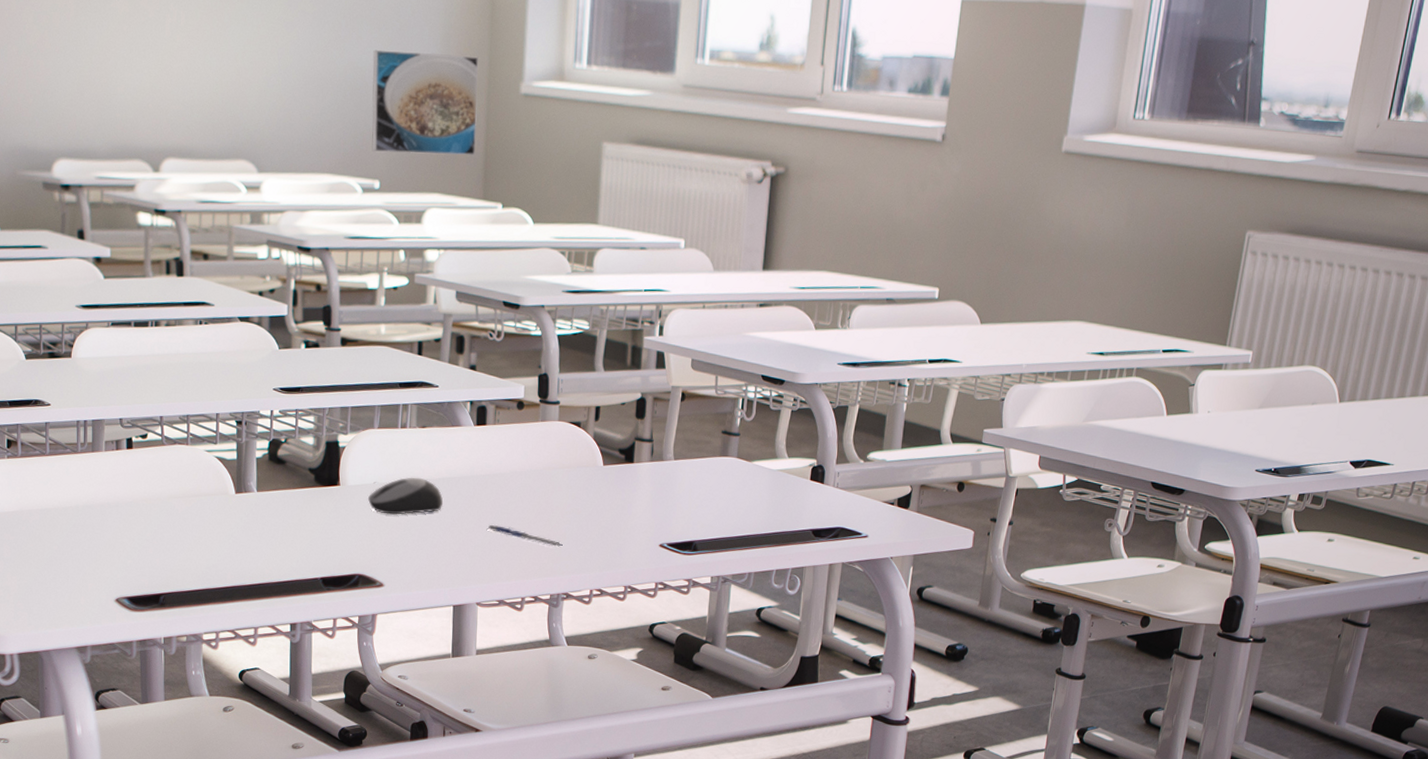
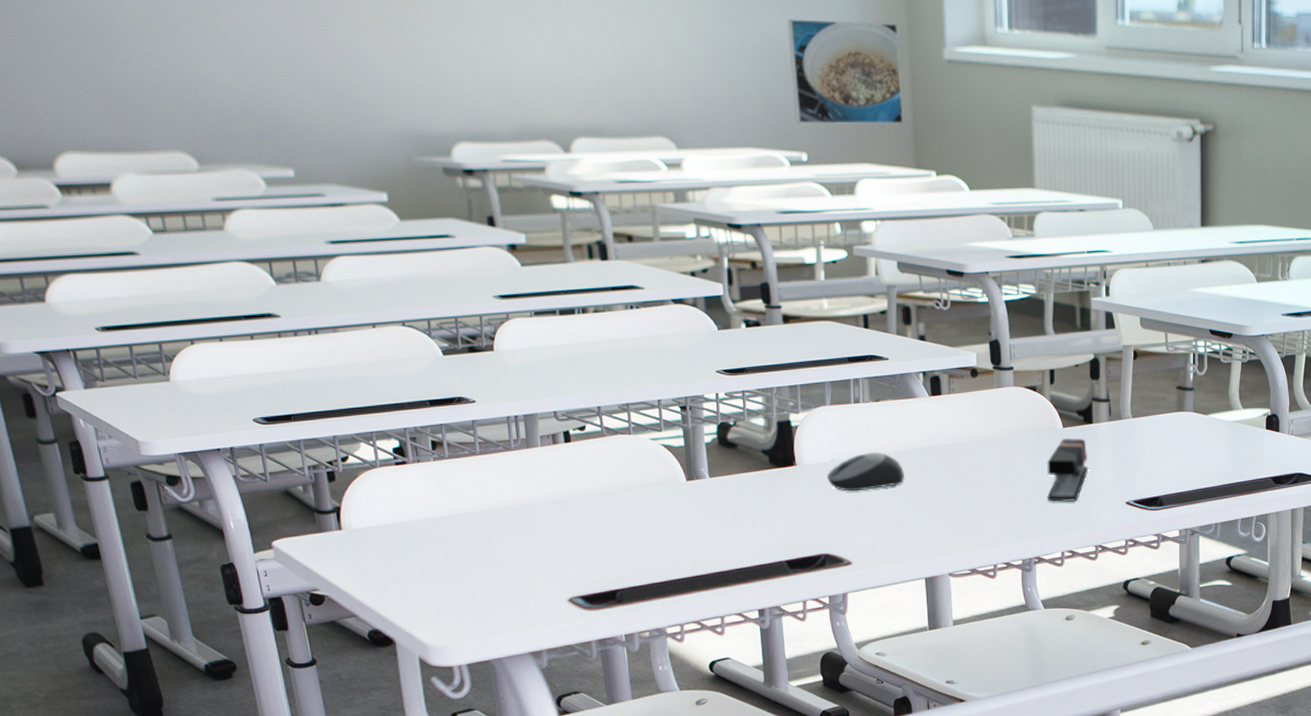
pen: present [486,524,563,547] -> none [951,494,1030,512]
stapler: none [581,475,626,540] -> present [1047,437,1089,502]

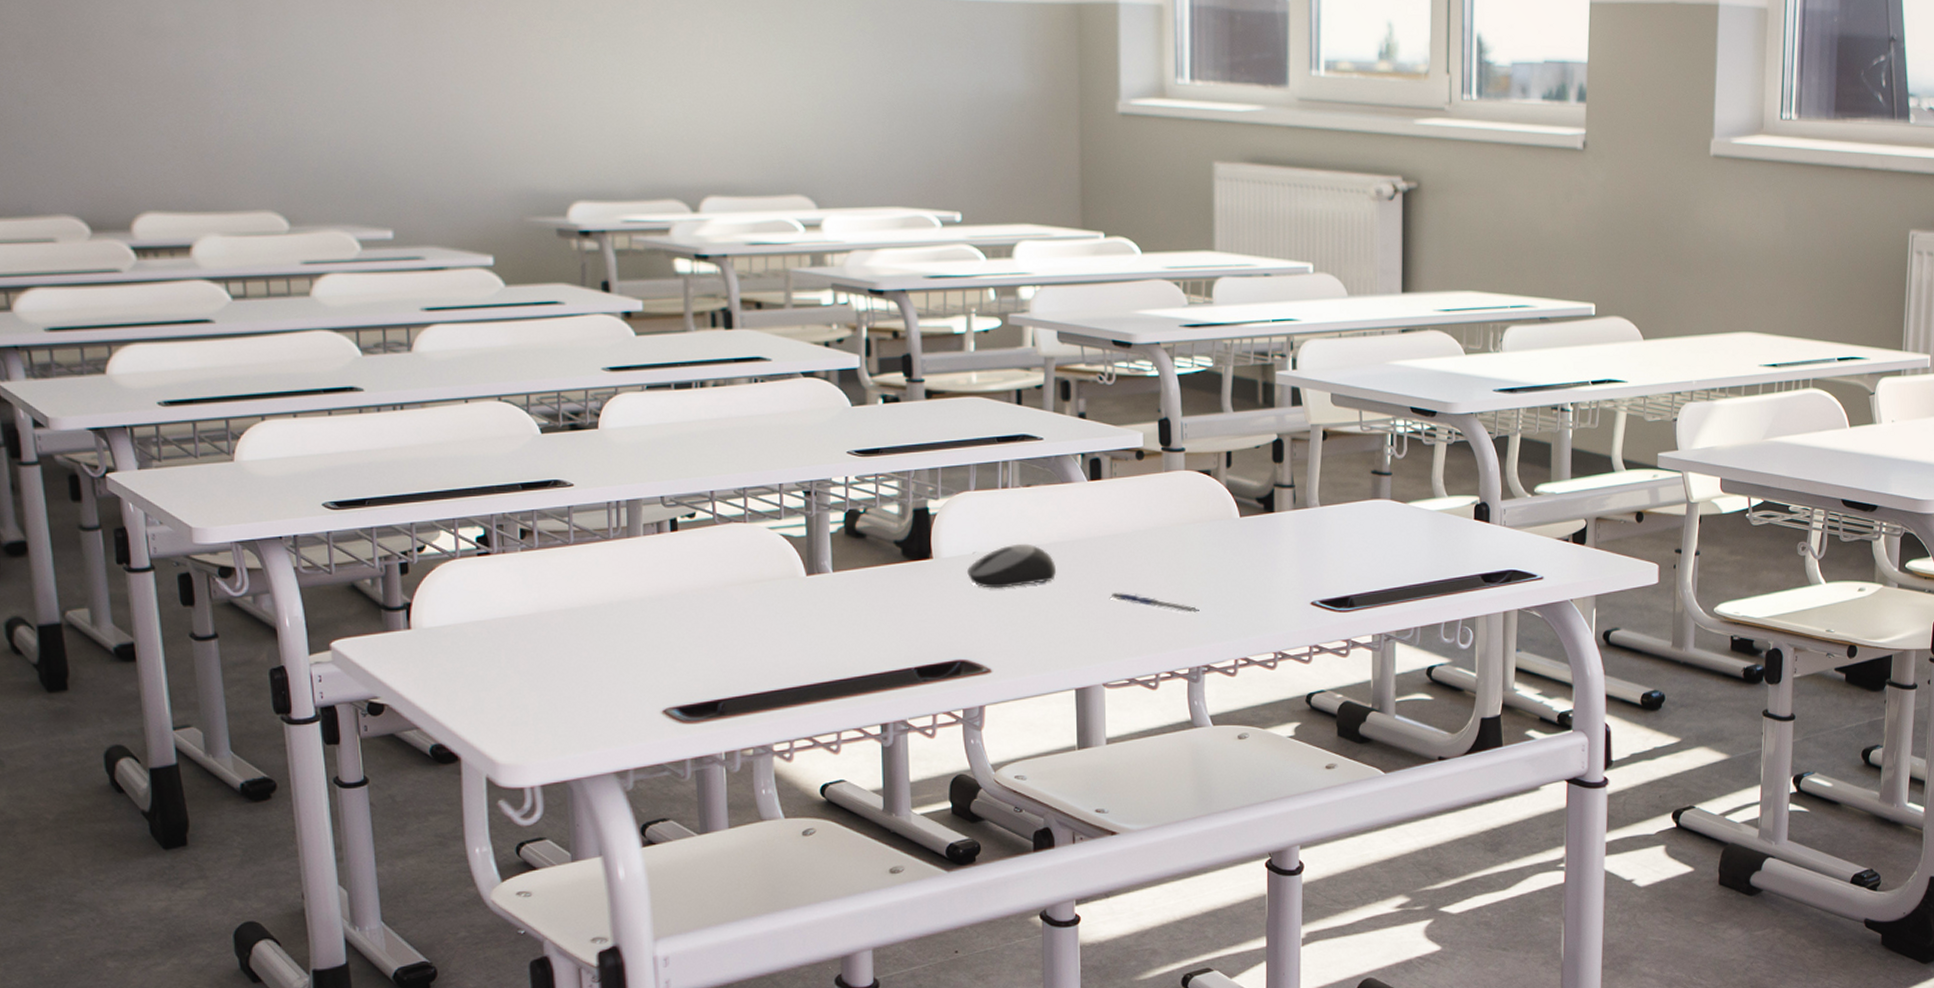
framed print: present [787,19,903,125] -> none [946,70,1071,182]
pen: none [951,494,1030,512] -> present [1109,592,1199,613]
stapler: present [1047,437,1089,502] -> none [1220,528,1268,602]

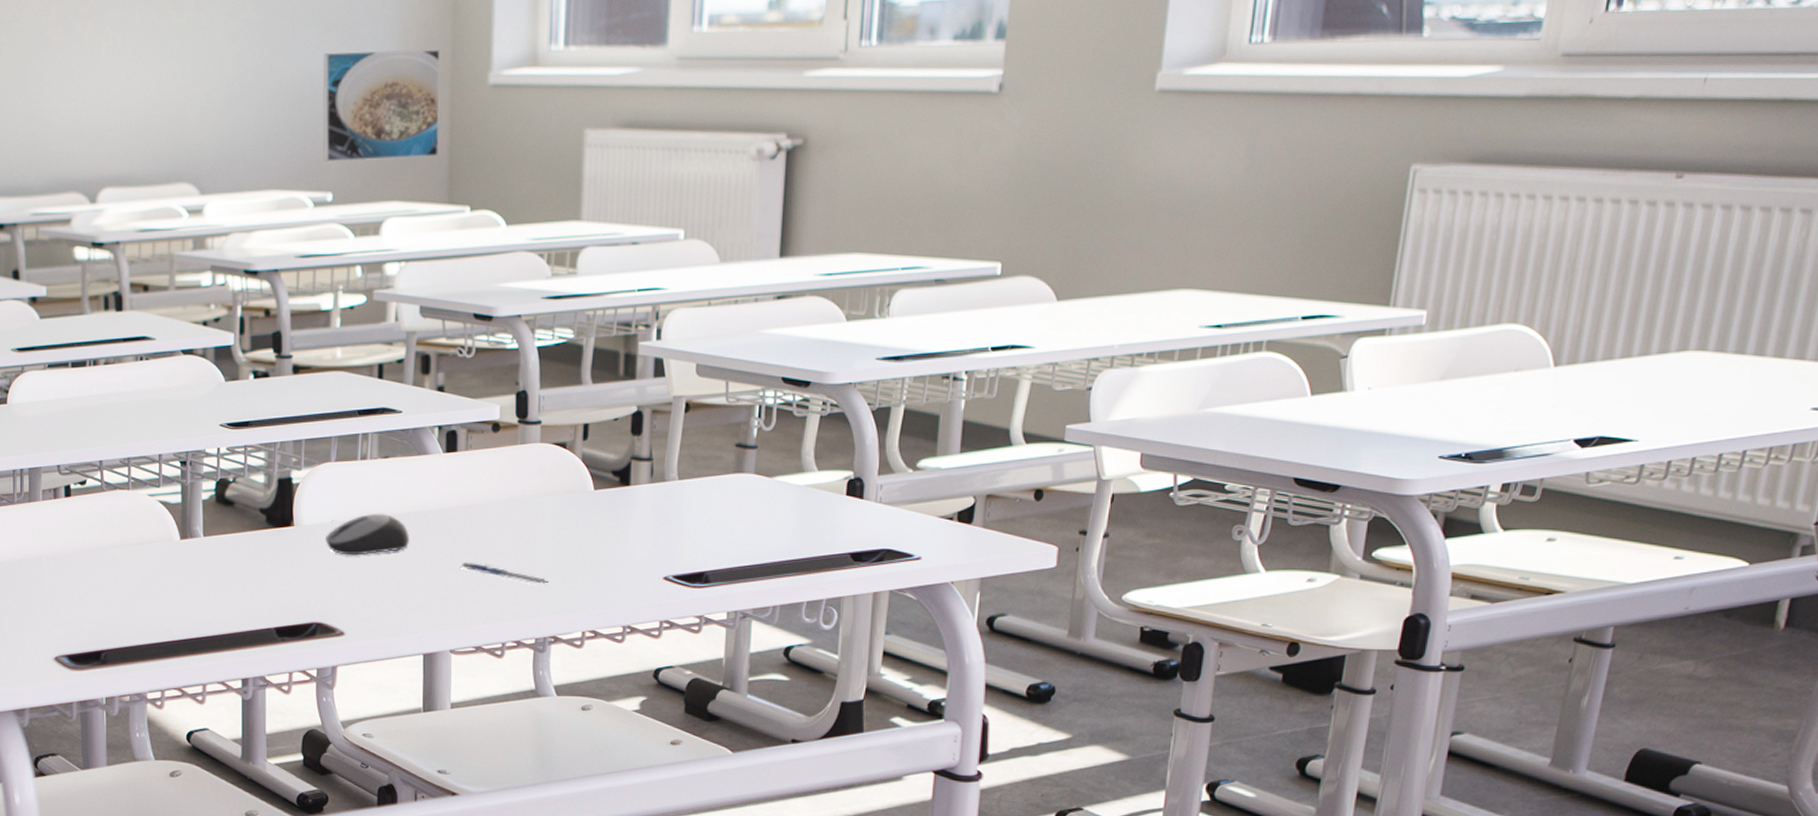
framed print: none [946,70,1071,182] -> present [322,49,441,163]

